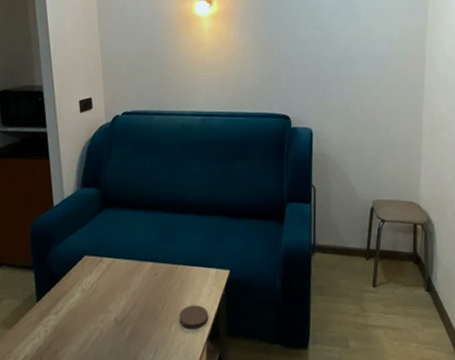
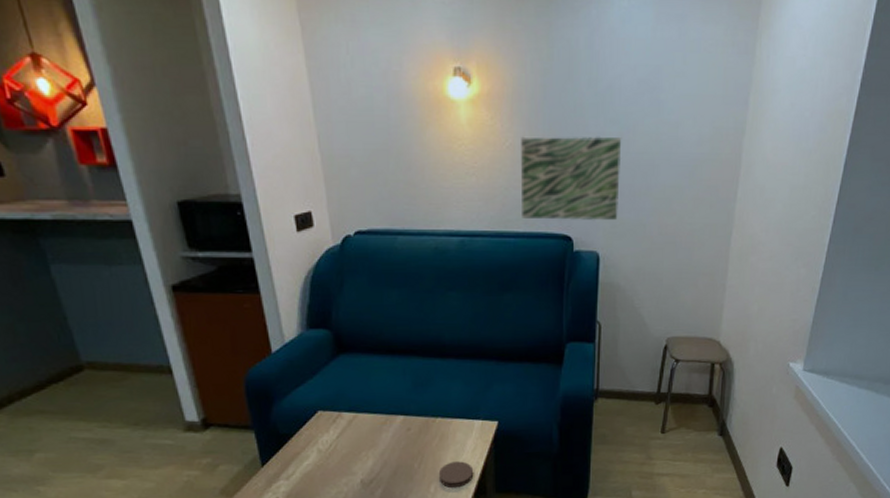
wall art: none [249,39,328,104] -> present [521,136,622,221]

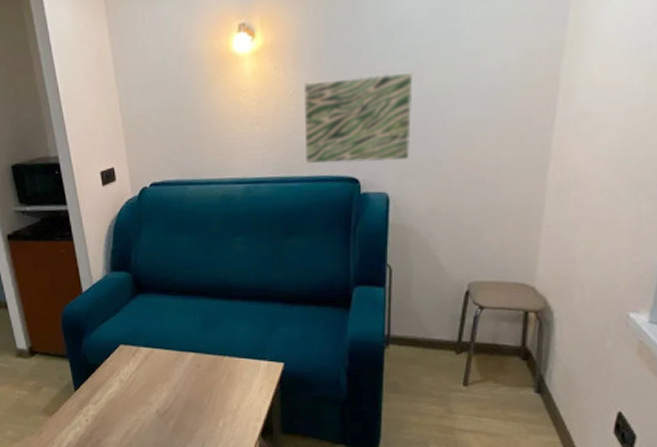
coaster: present [438,461,474,487] -> none [226,399,261,424]

